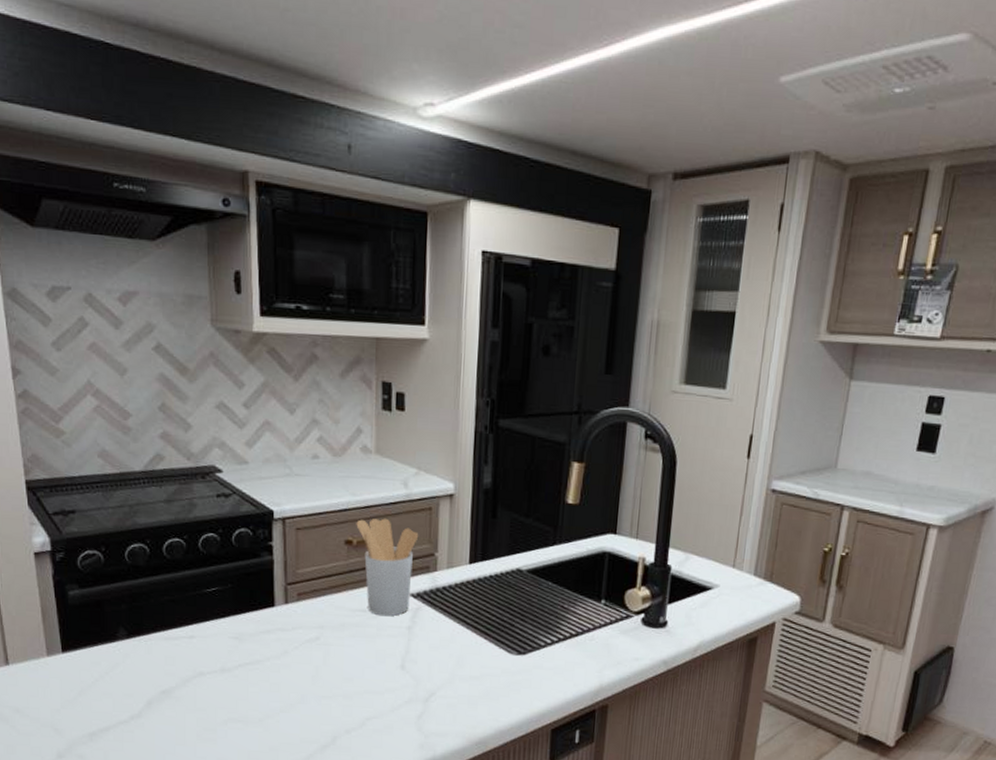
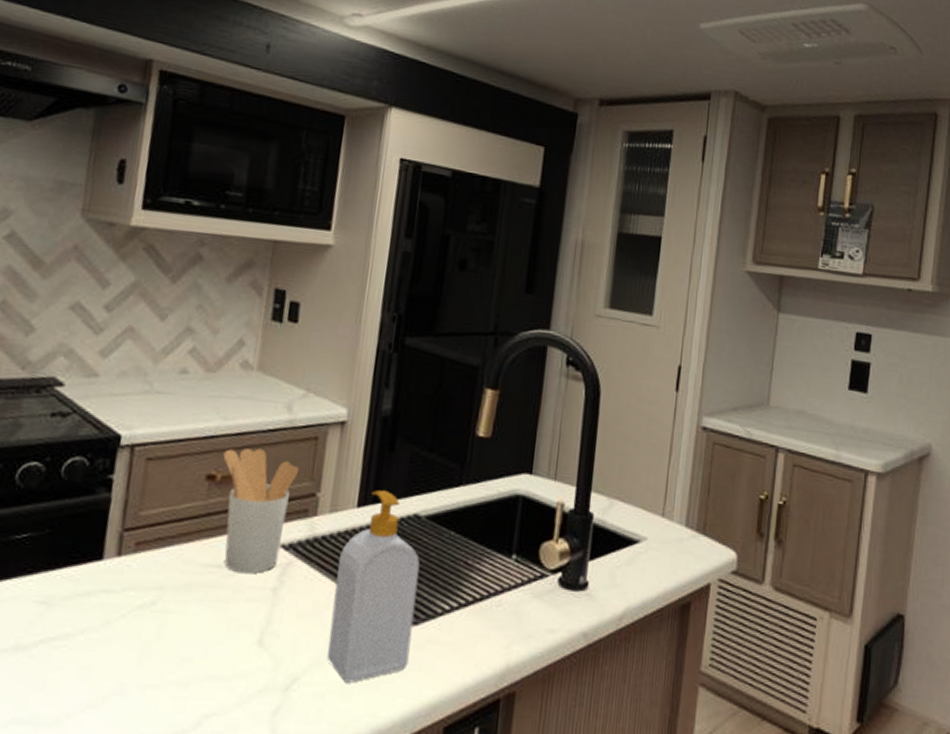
soap bottle: none [455,550,525,697] -> present [327,490,420,683]

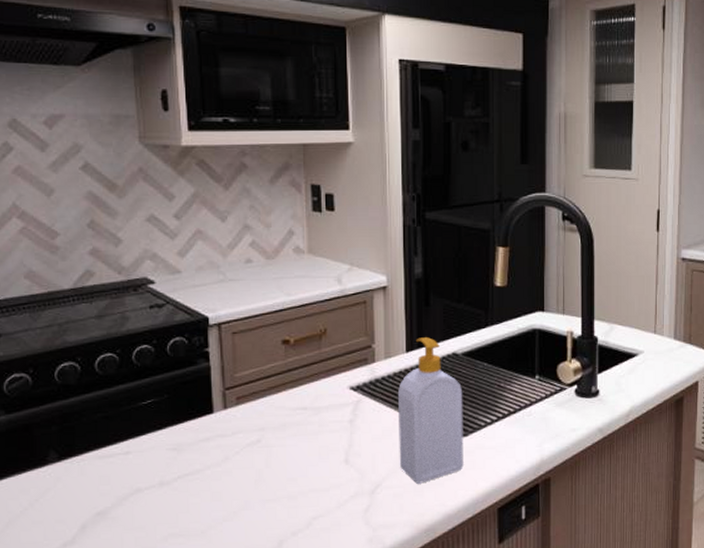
utensil holder: present [223,448,300,574] -> none [292,315,355,412]

